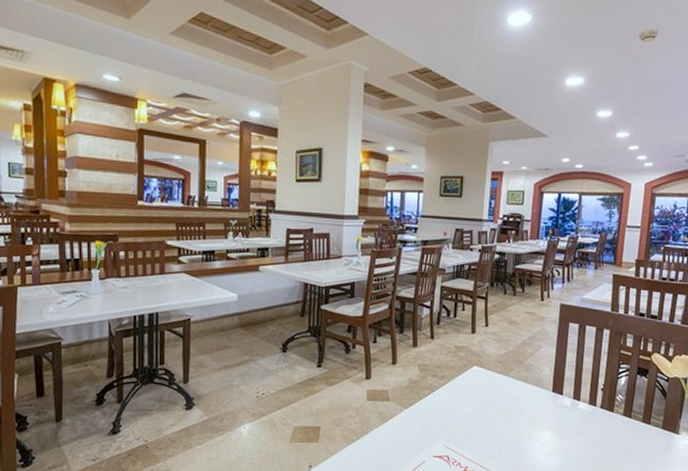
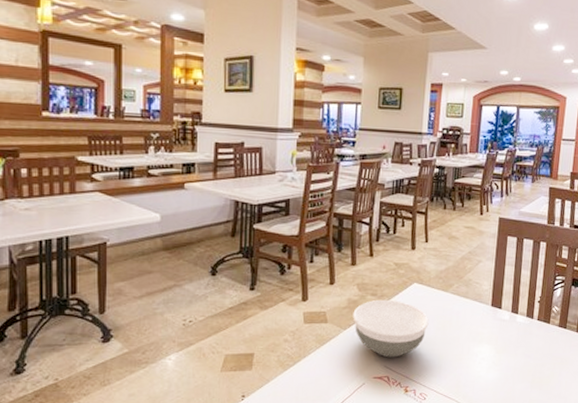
bowl: none [414,381,489,438] -> present [353,299,429,358]

